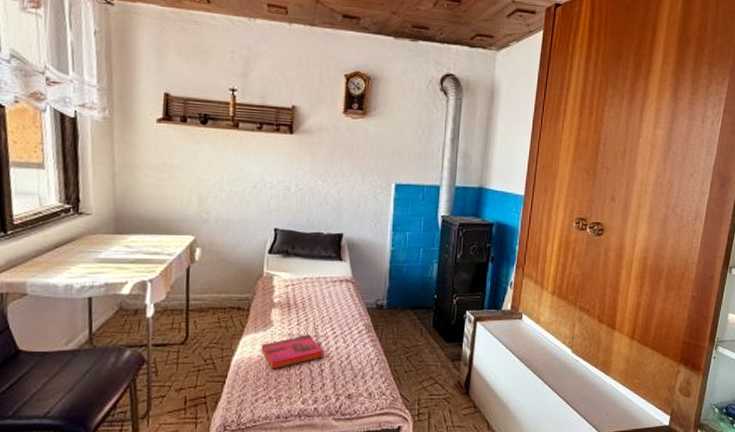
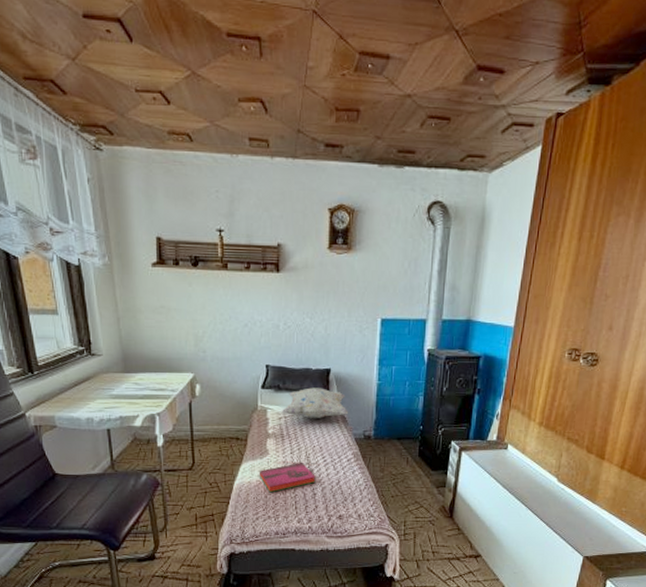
decorative pillow: none [290,253,361,286] -> present [282,388,349,418]

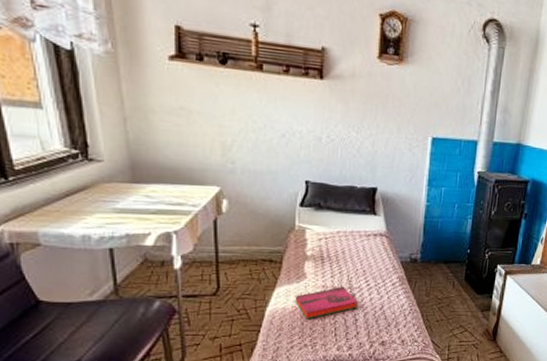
decorative pillow: present [282,388,349,418] -> none [323,207,395,240]

